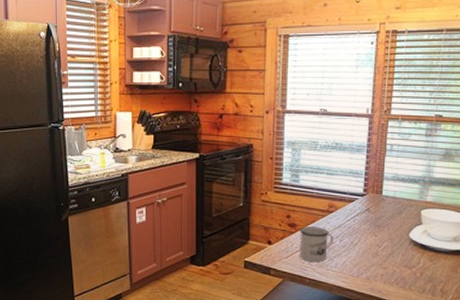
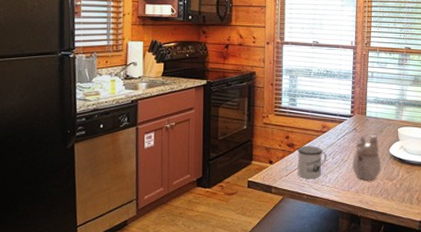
teapot: none [363,217,399,267] -> present [352,135,382,181]

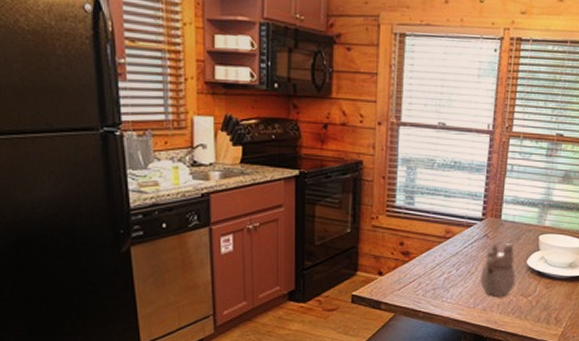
mug: present [298,146,327,179] -> none [413,255,451,294]

